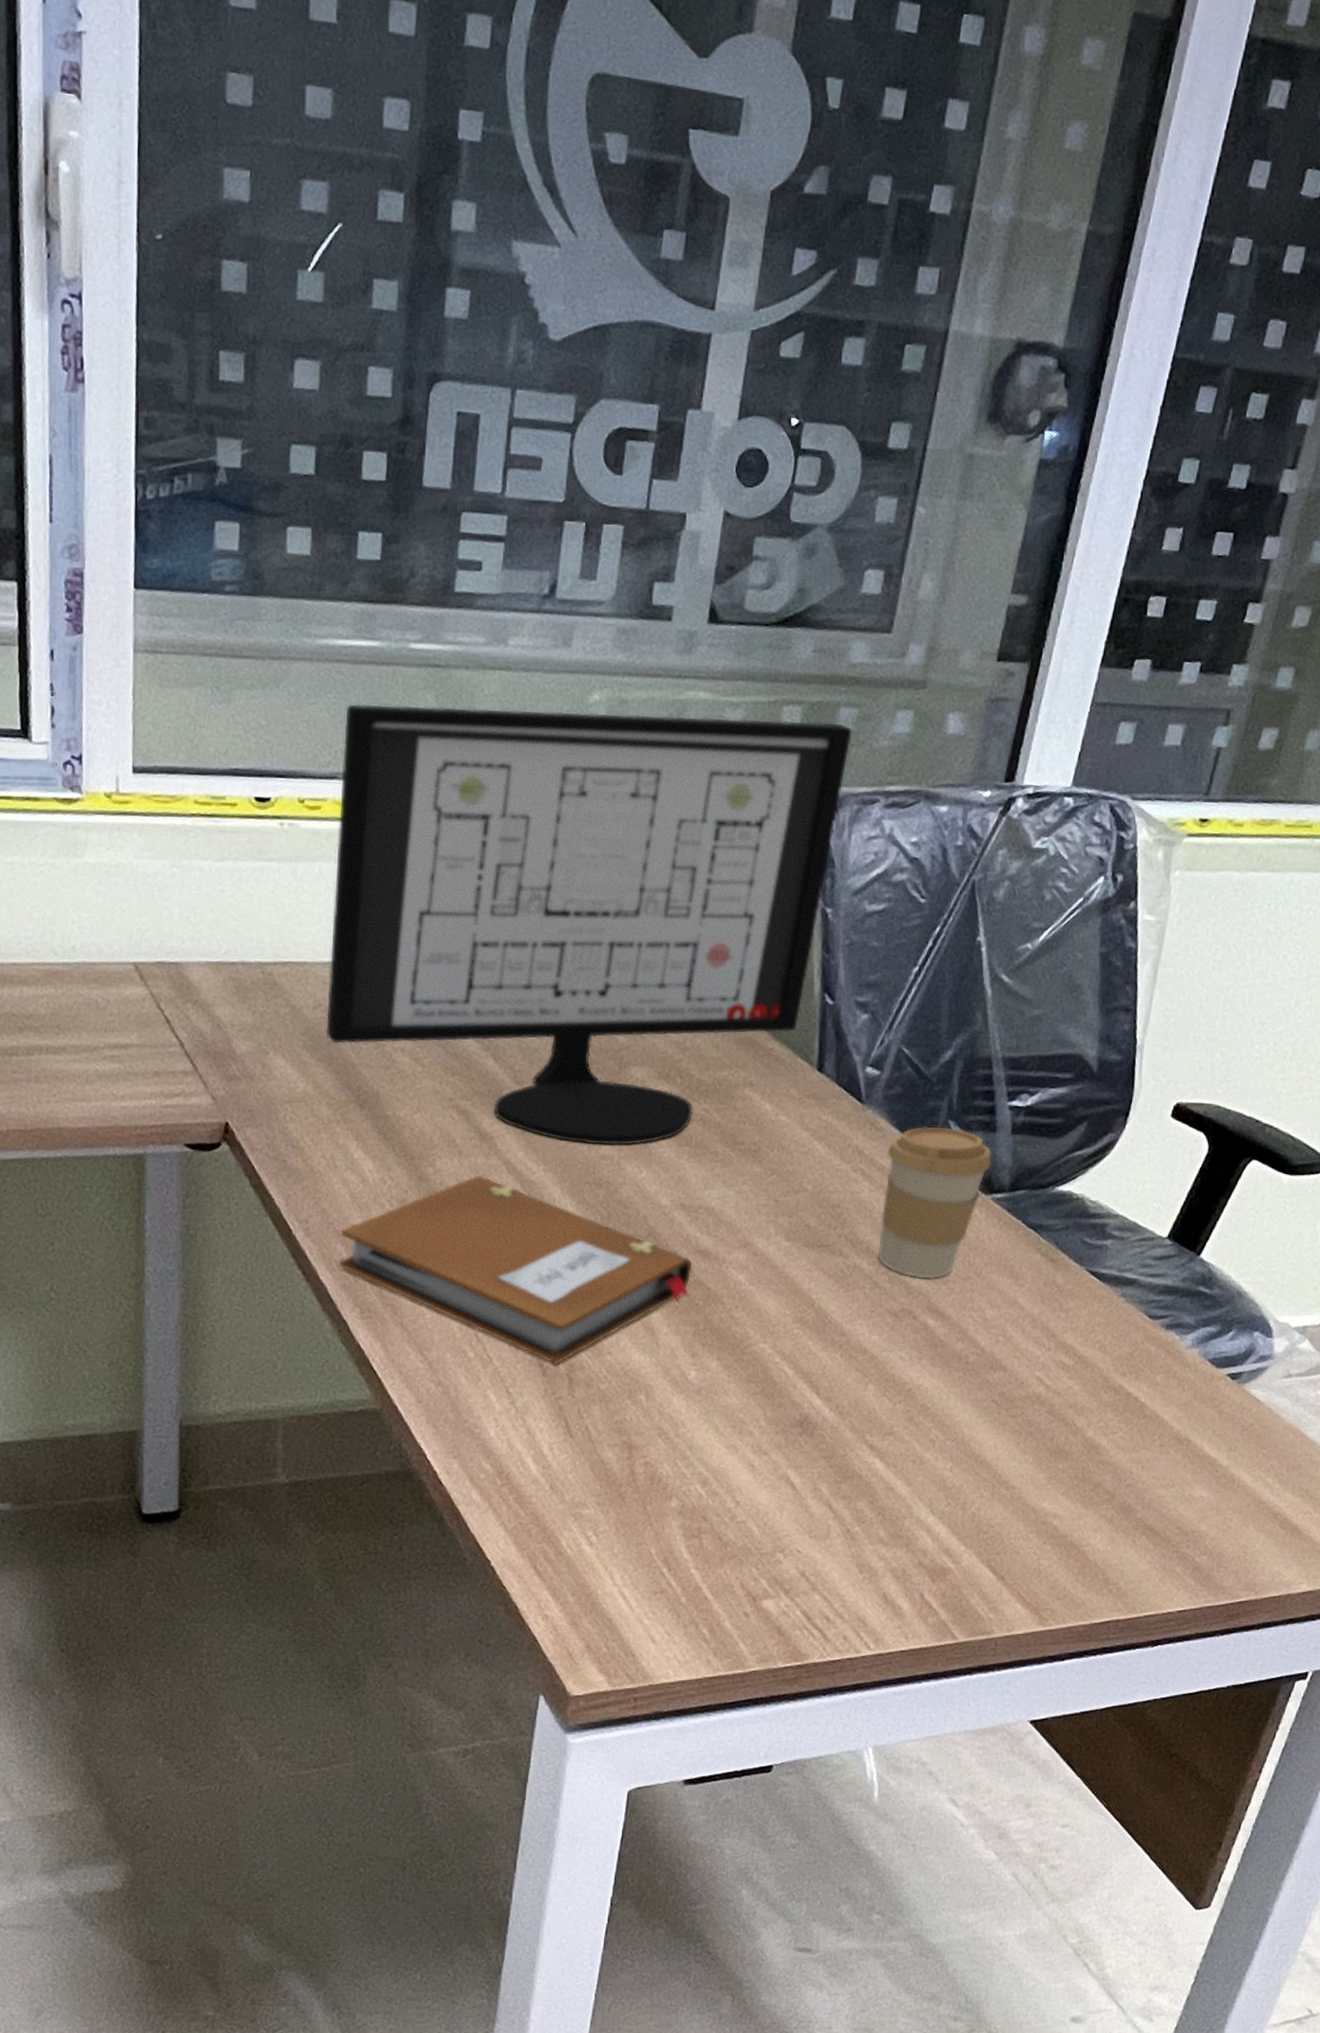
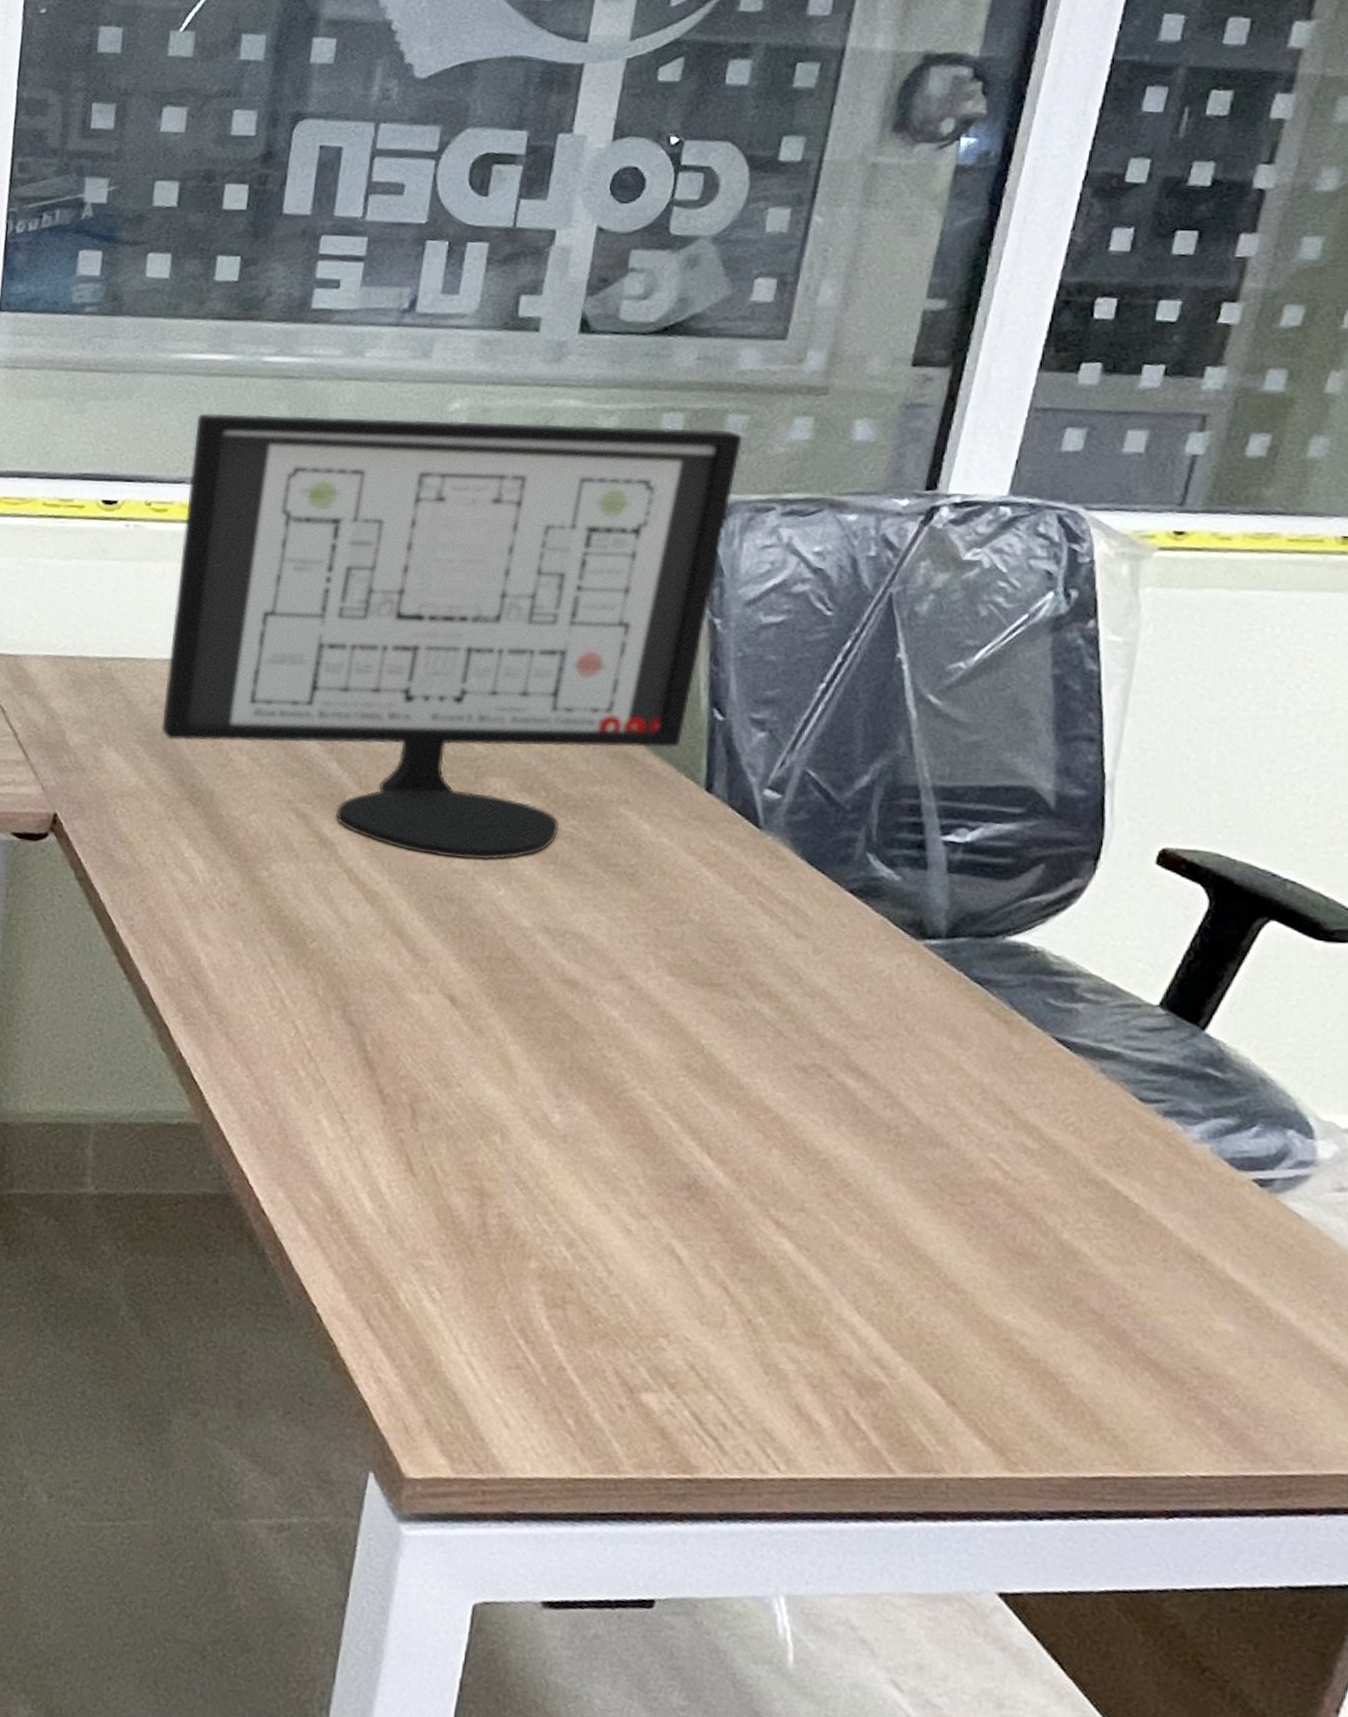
notebook: present [339,1175,693,1365] -> none [163,882,558,1093]
coffee cup: present [877,1126,992,1279] -> none [781,858,923,1033]

